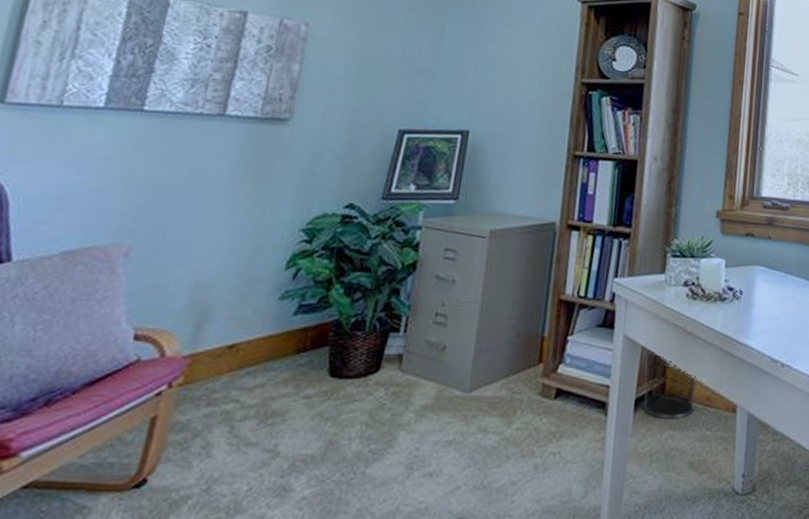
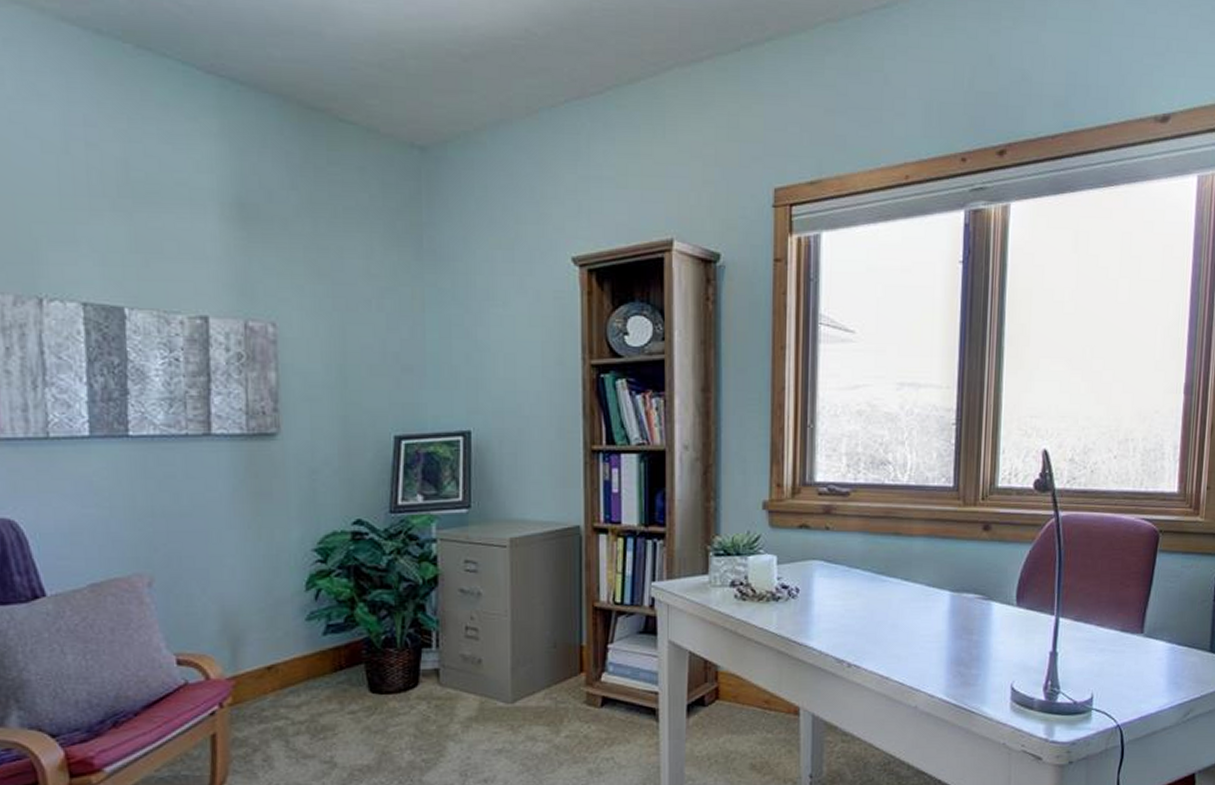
waste bin: present [643,349,698,420] -> none [693,654,754,724]

